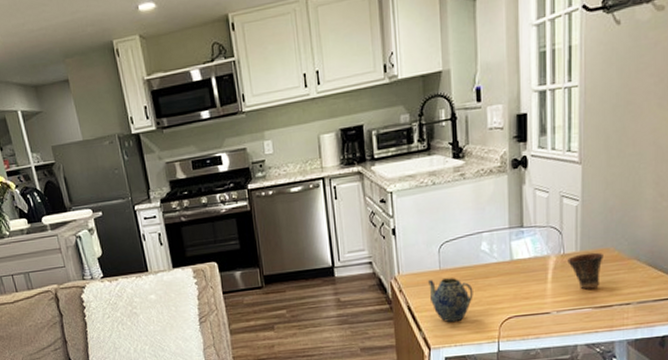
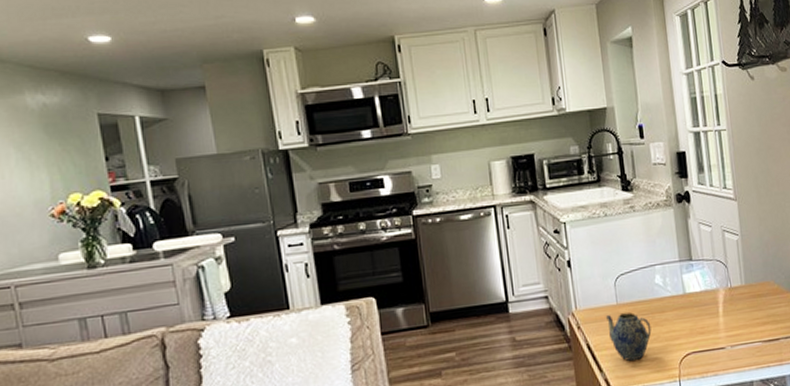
cup: present [567,252,603,290] -> none [735,285,766,323]

